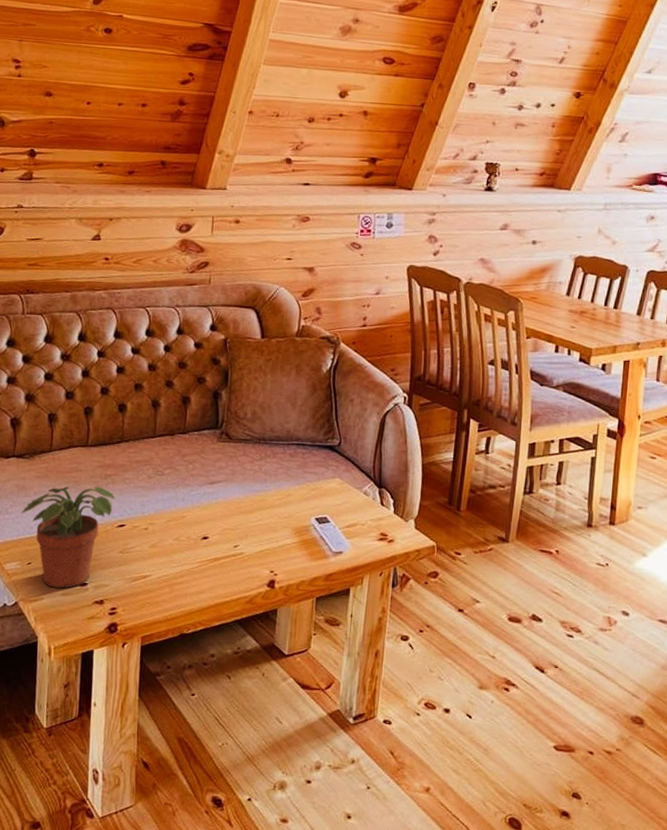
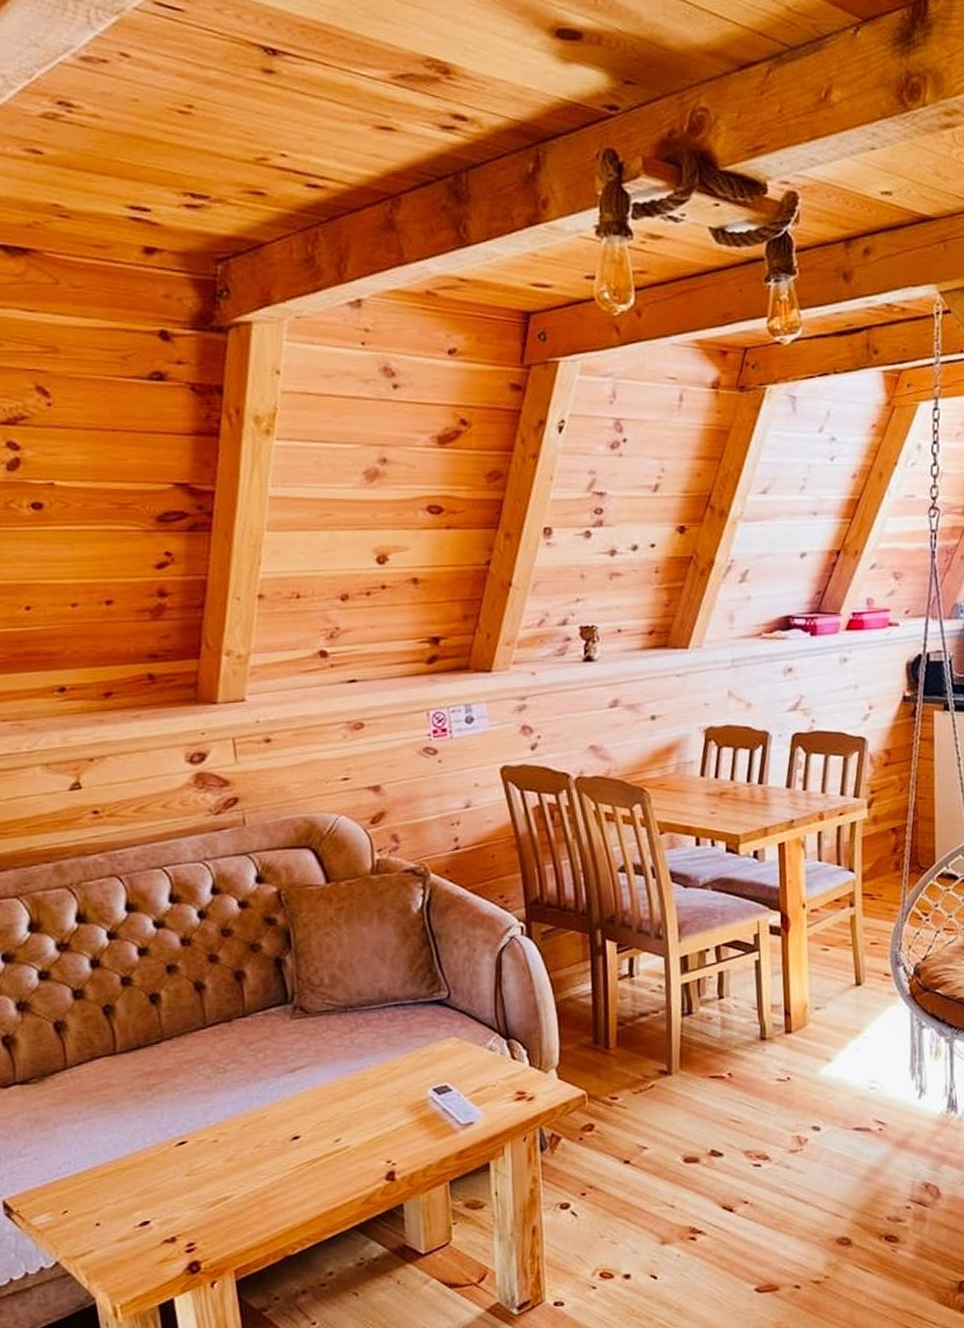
potted plant: present [21,486,116,589] -> none [41,1100,168,1235]

